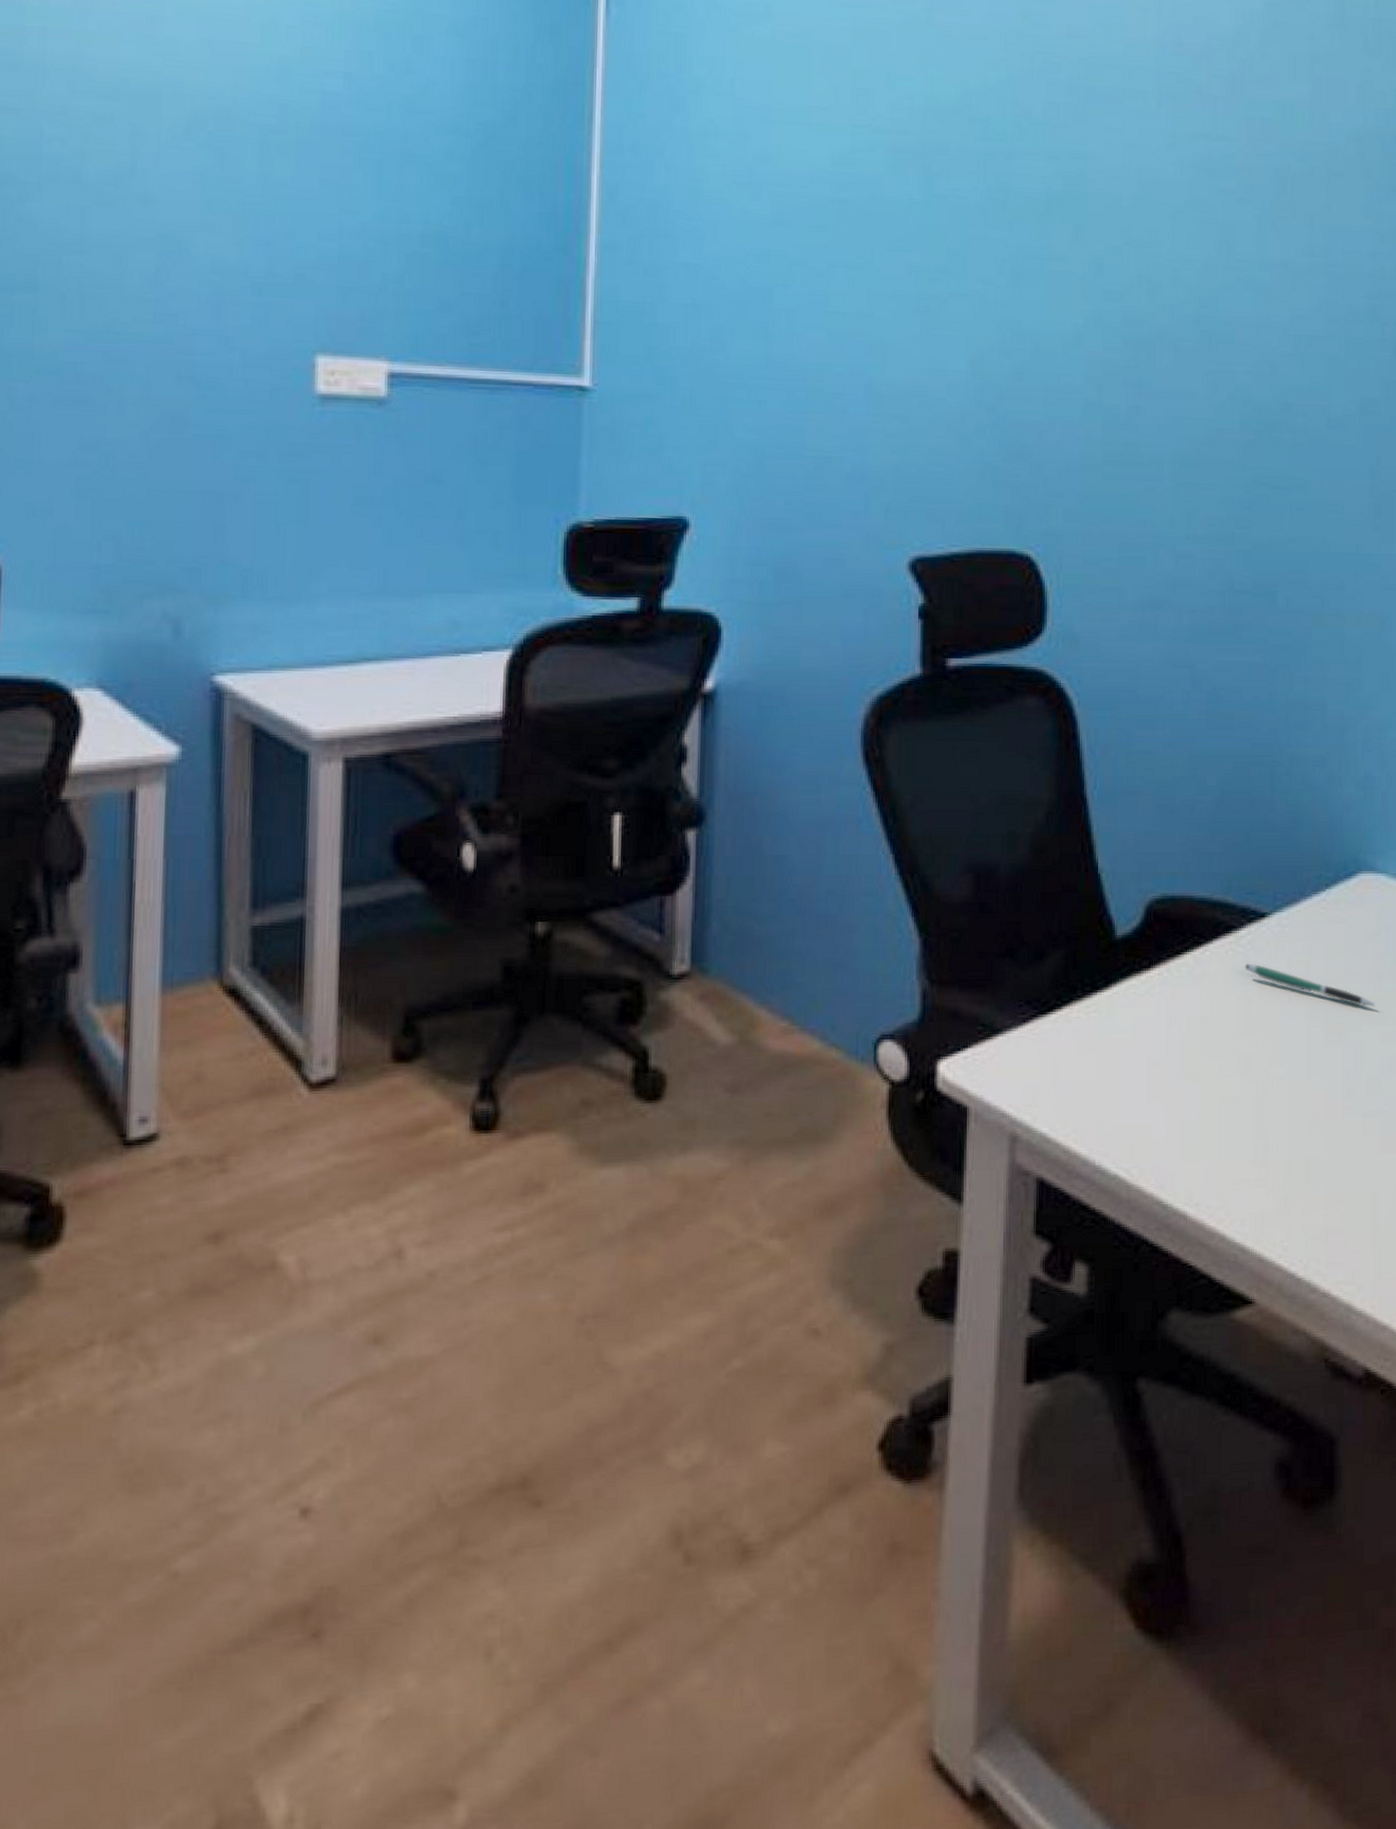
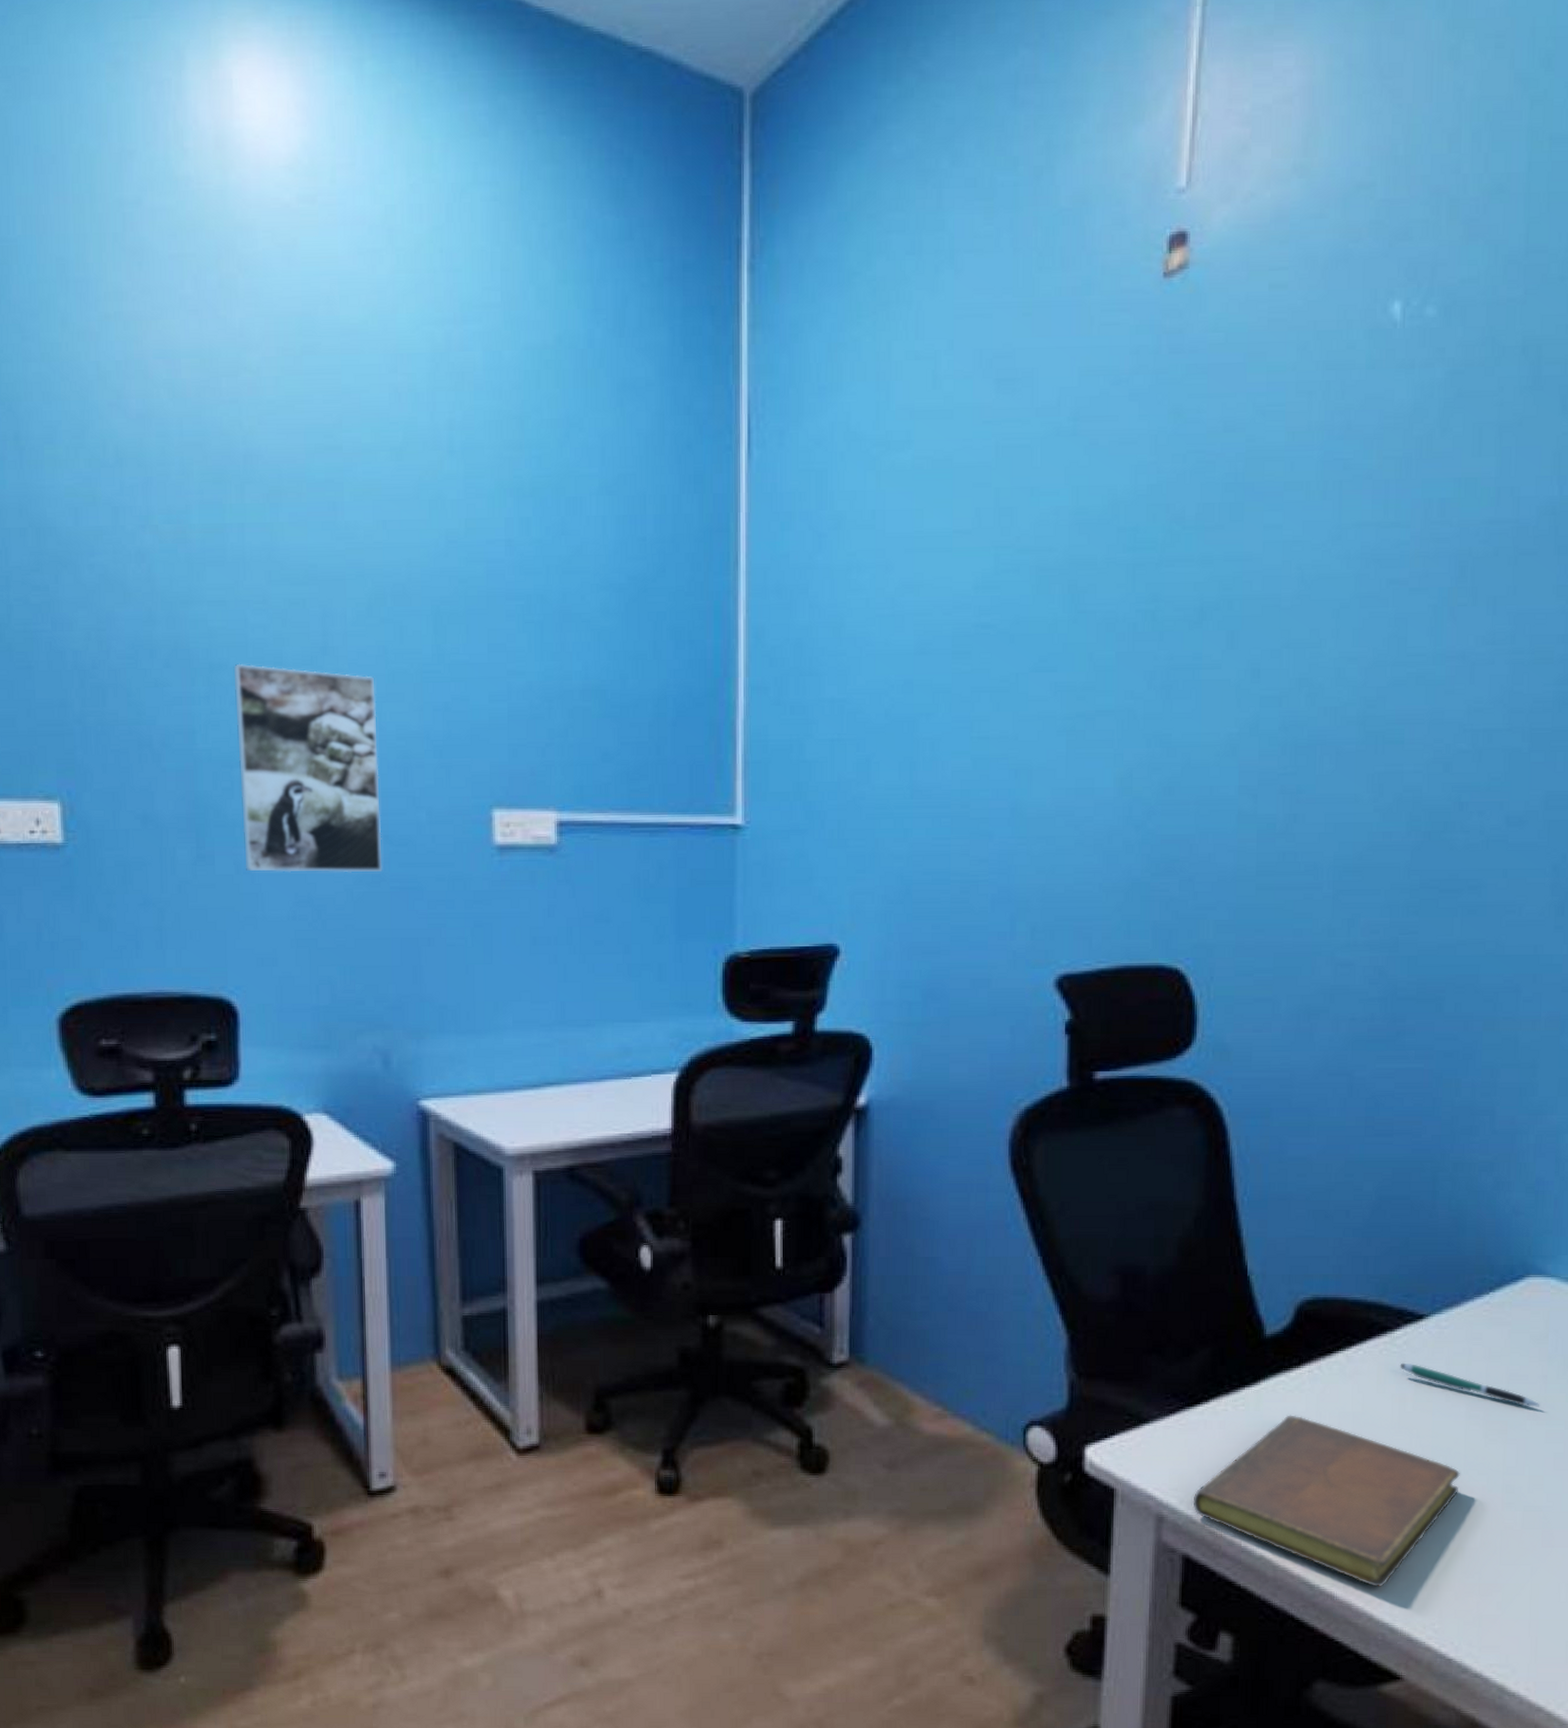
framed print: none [20,178,189,417] -> present [233,663,383,873]
notebook: none [1046,1021,1305,1204] -> present [1192,1415,1461,1587]

